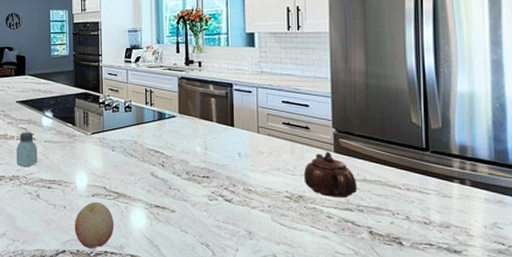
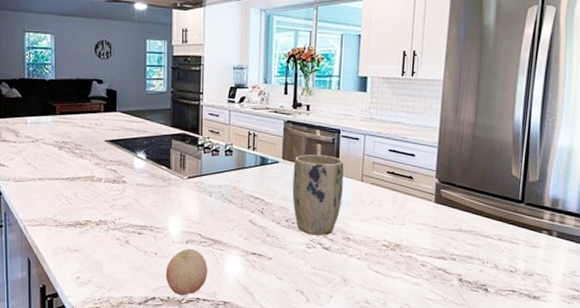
saltshaker: present [16,132,38,167] -> none [104,174,128,212]
plant pot: none [190,108,240,188] -> present [292,154,344,236]
teapot: present [303,151,357,197] -> none [402,201,453,246]

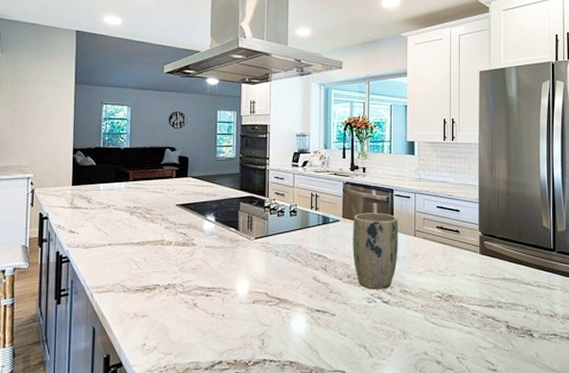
fruit: present [165,248,208,296] -> none [232,308,275,358]

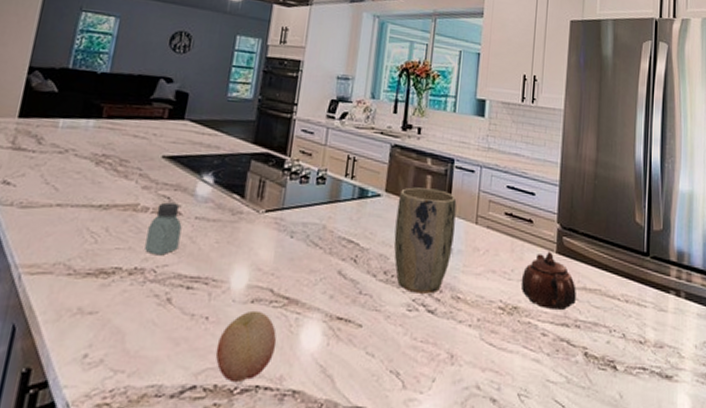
saltshaker: none [173,237,197,275] -> present [145,202,182,256]
fruit: none [232,308,275,358] -> present [215,310,277,383]
teapot: none [453,253,497,295] -> present [520,251,576,310]

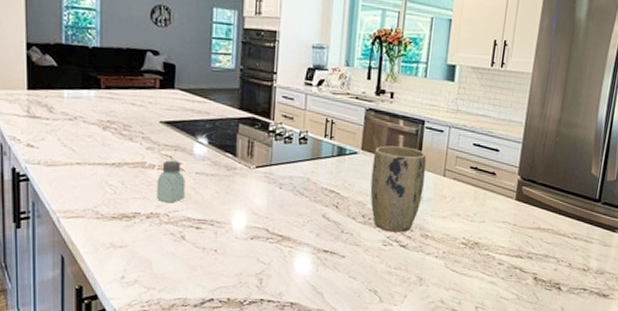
fruit: present [215,310,277,383] -> none [226,245,275,297]
teapot: present [520,251,576,310] -> none [482,198,531,245]

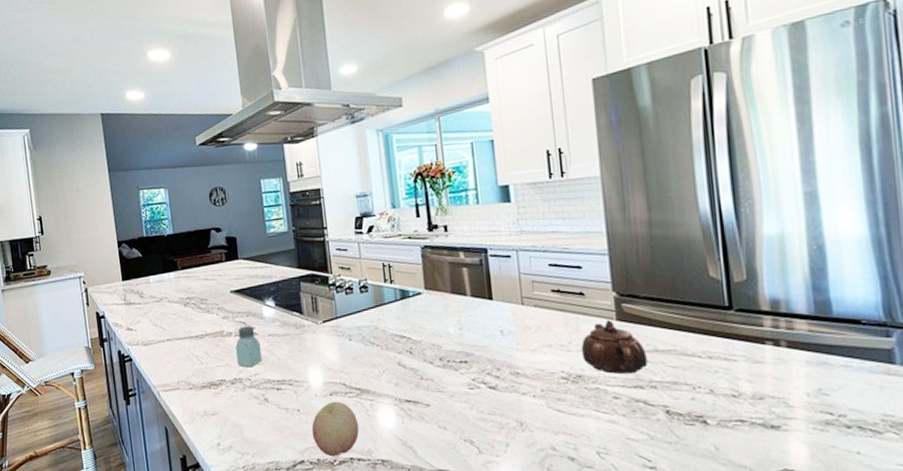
fruit: none [226,245,275,297] -> present [311,401,359,457]
plant pot: present [370,145,427,233] -> none [438,279,503,374]
teapot: none [482,198,531,245] -> present [581,320,648,374]

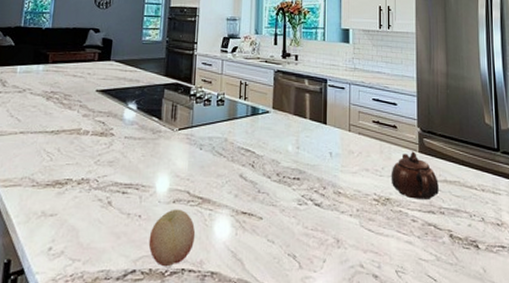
saltshaker: present [235,326,262,368] -> none [88,126,115,168]

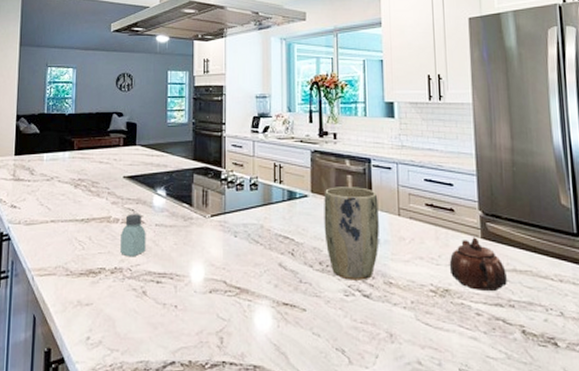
saltshaker: none [88,126,115,168] -> present [120,214,146,257]
fruit: present [148,209,196,267] -> none [186,299,235,359]
plant pot: none [283,104,332,190] -> present [324,187,379,280]

